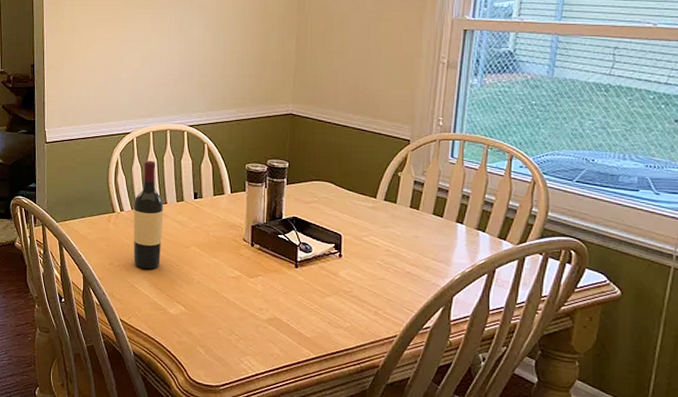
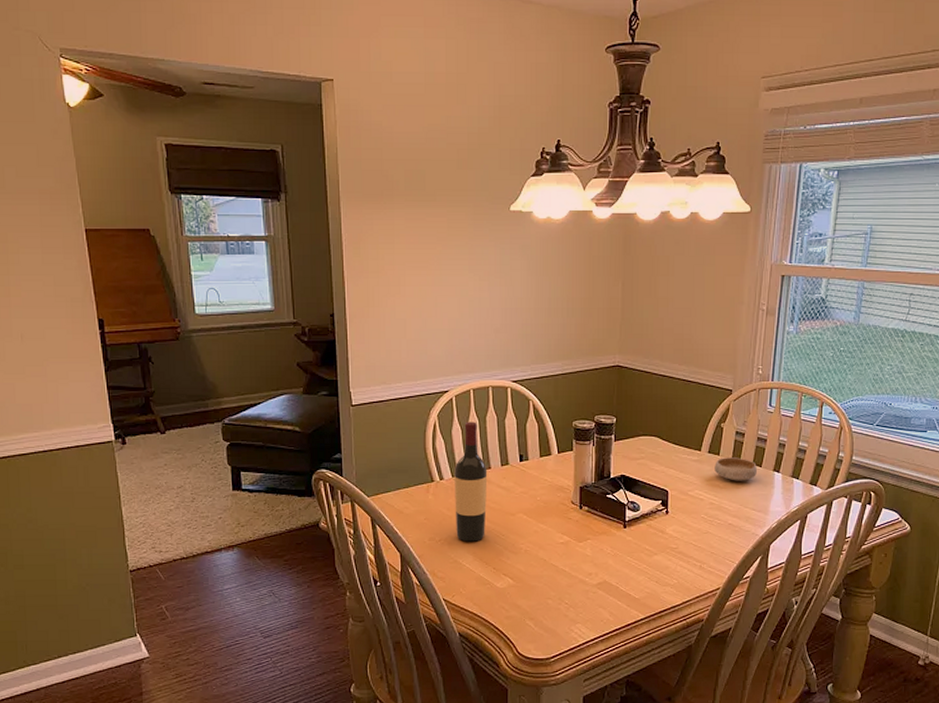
bowl: none [391,206,437,231] -> present [714,457,757,481]

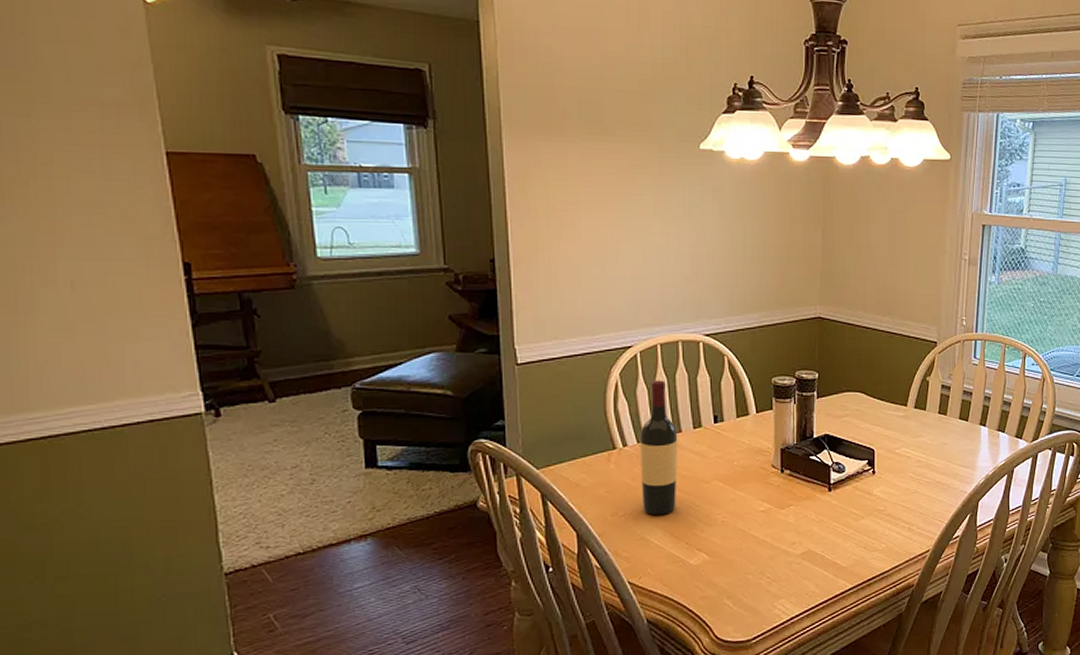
bowl: present [714,457,757,481] -> none [921,412,963,437]

